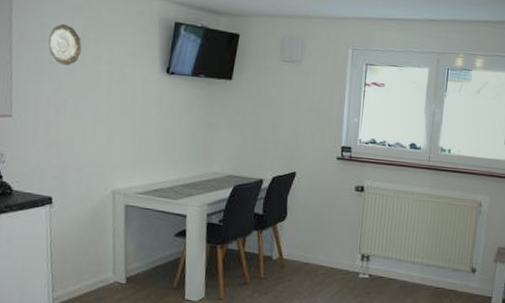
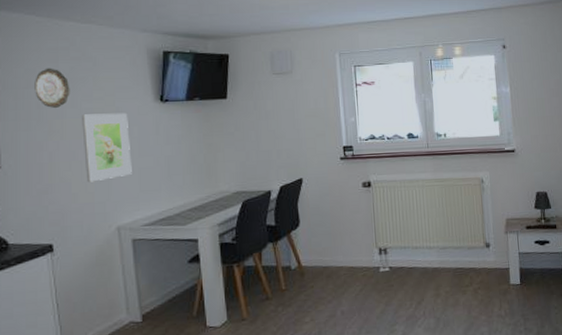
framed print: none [89,75,134,144] -> present [82,113,132,183]

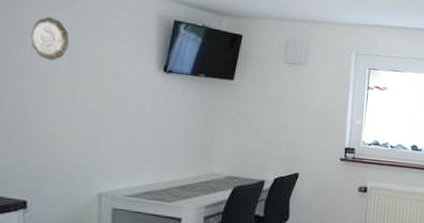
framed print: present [82,113,132,183] -> none [73,71,127,144]

